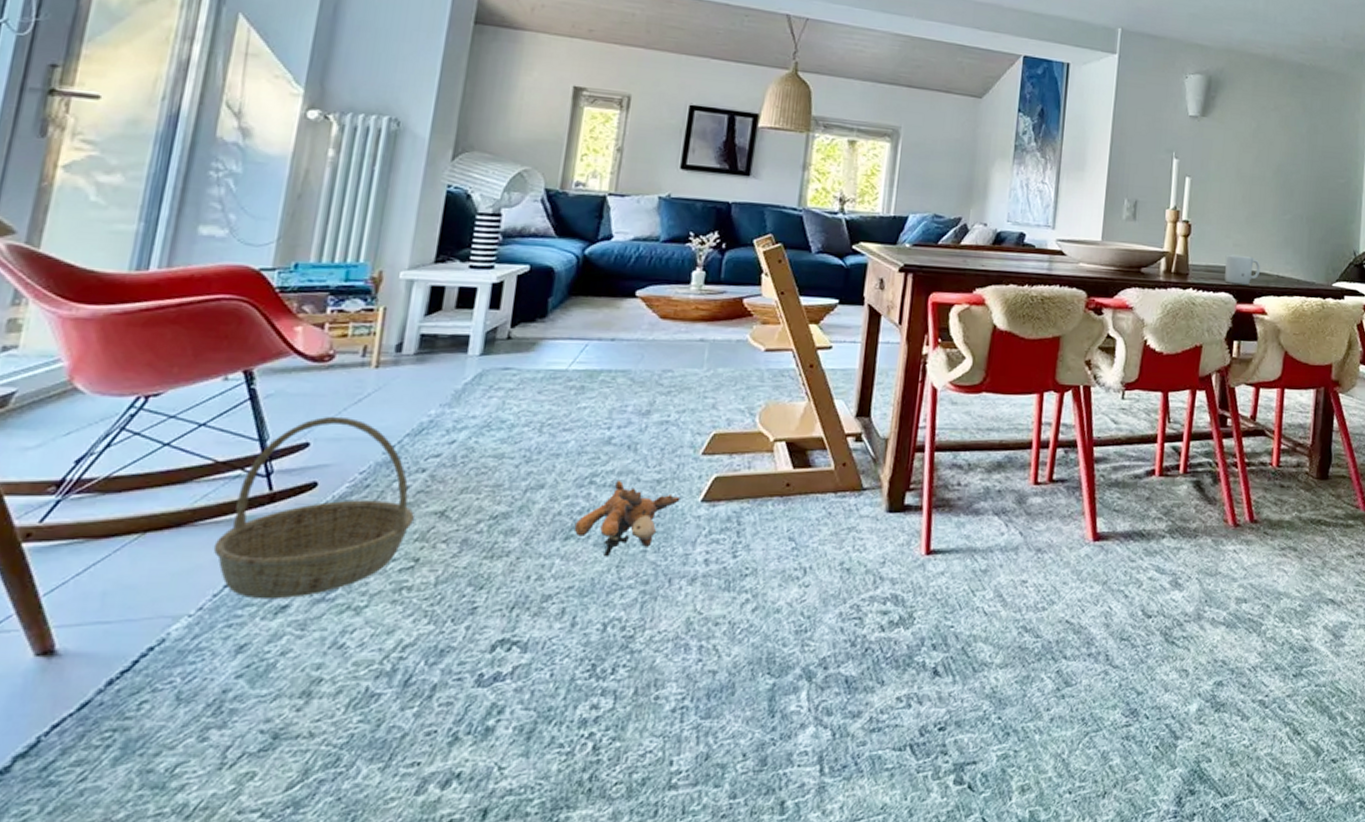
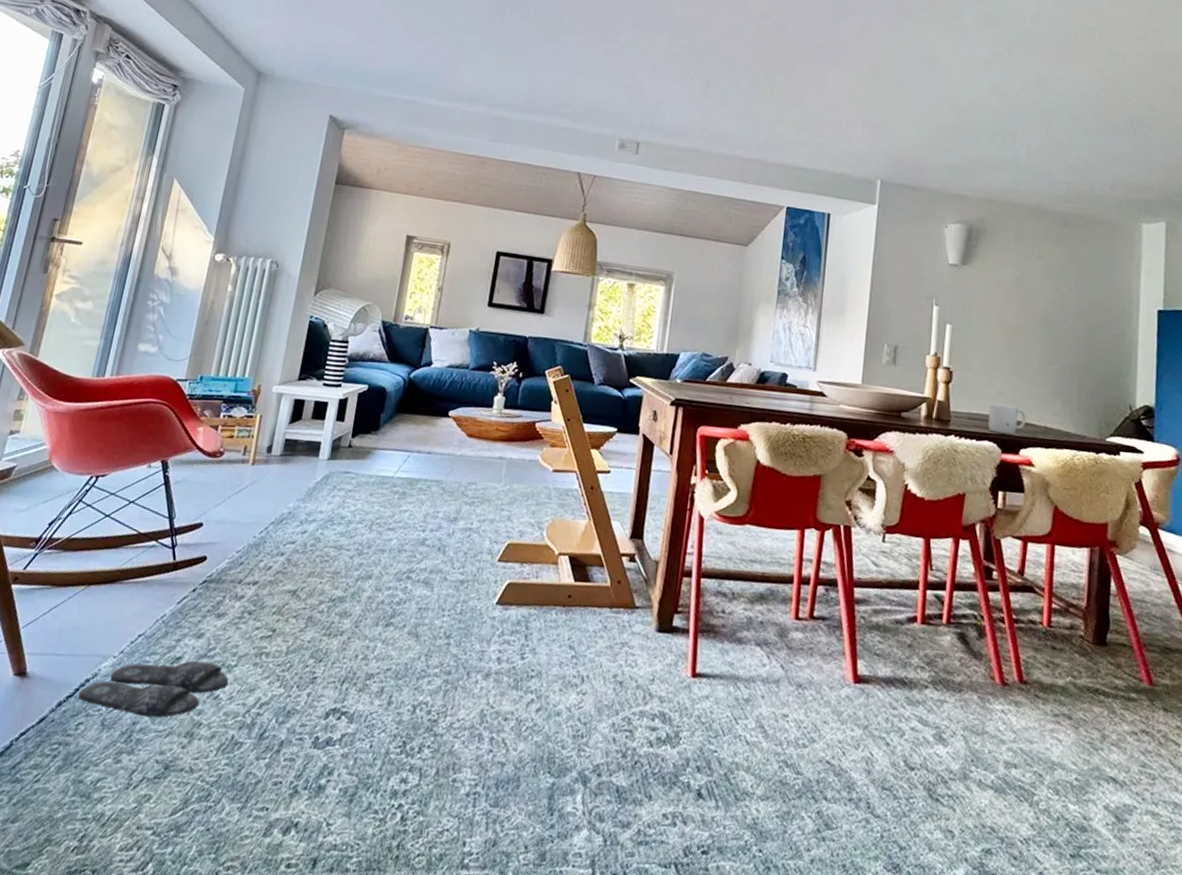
slippers: none [139,606,358,681] -> present [78,661,229,717]
basket: present [213,416,414,600] -> none [133,502,274,652]
stuffed animal: present [573,479,680,556] -> none [393,577,479,645]

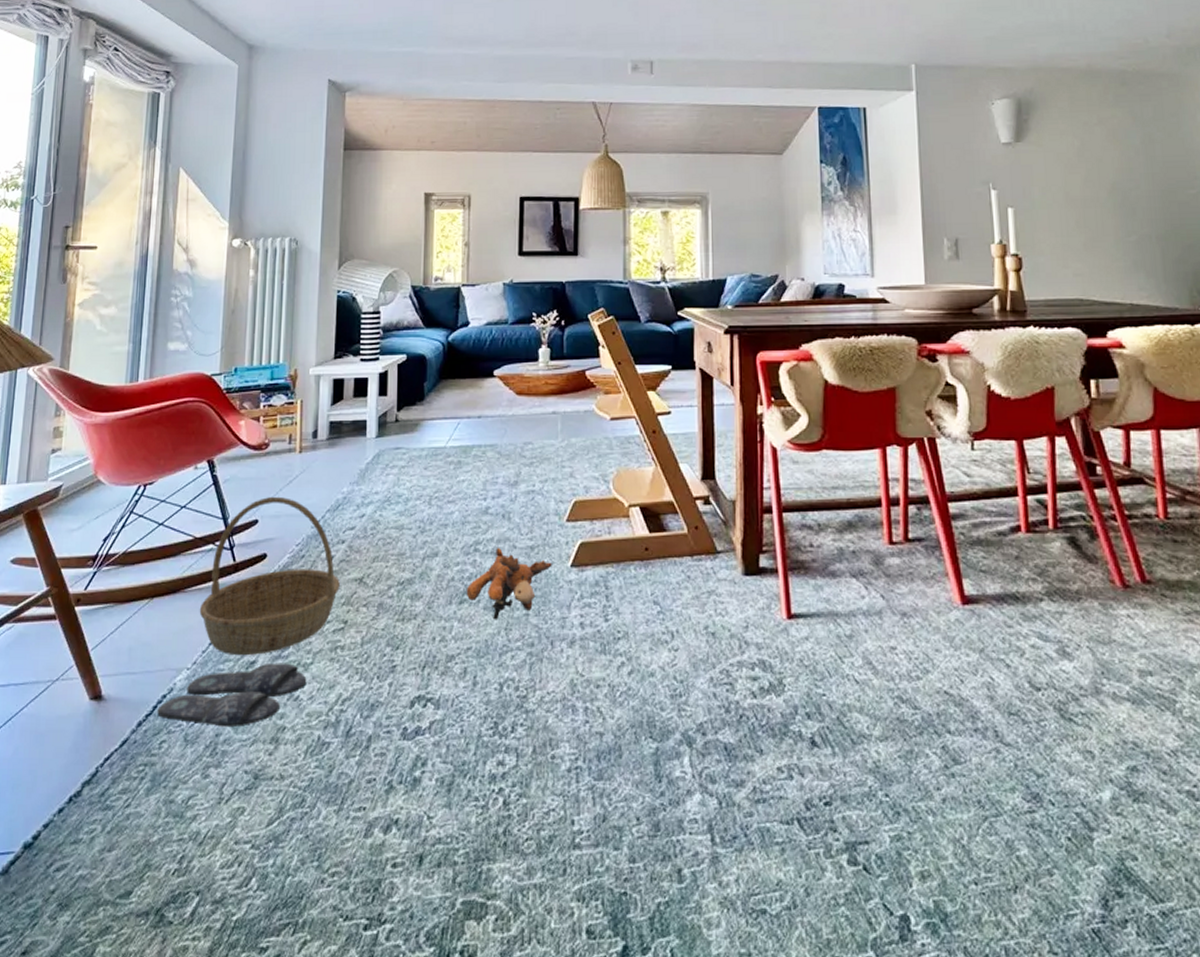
basket: none [133,502,274,652] -> present [199,496,340,656]
stuffed animal: none [393,577,479,645] -> present [466,547,552,619]
mug: present [988,402,1027,435] -> none [1066,285,1110,317]

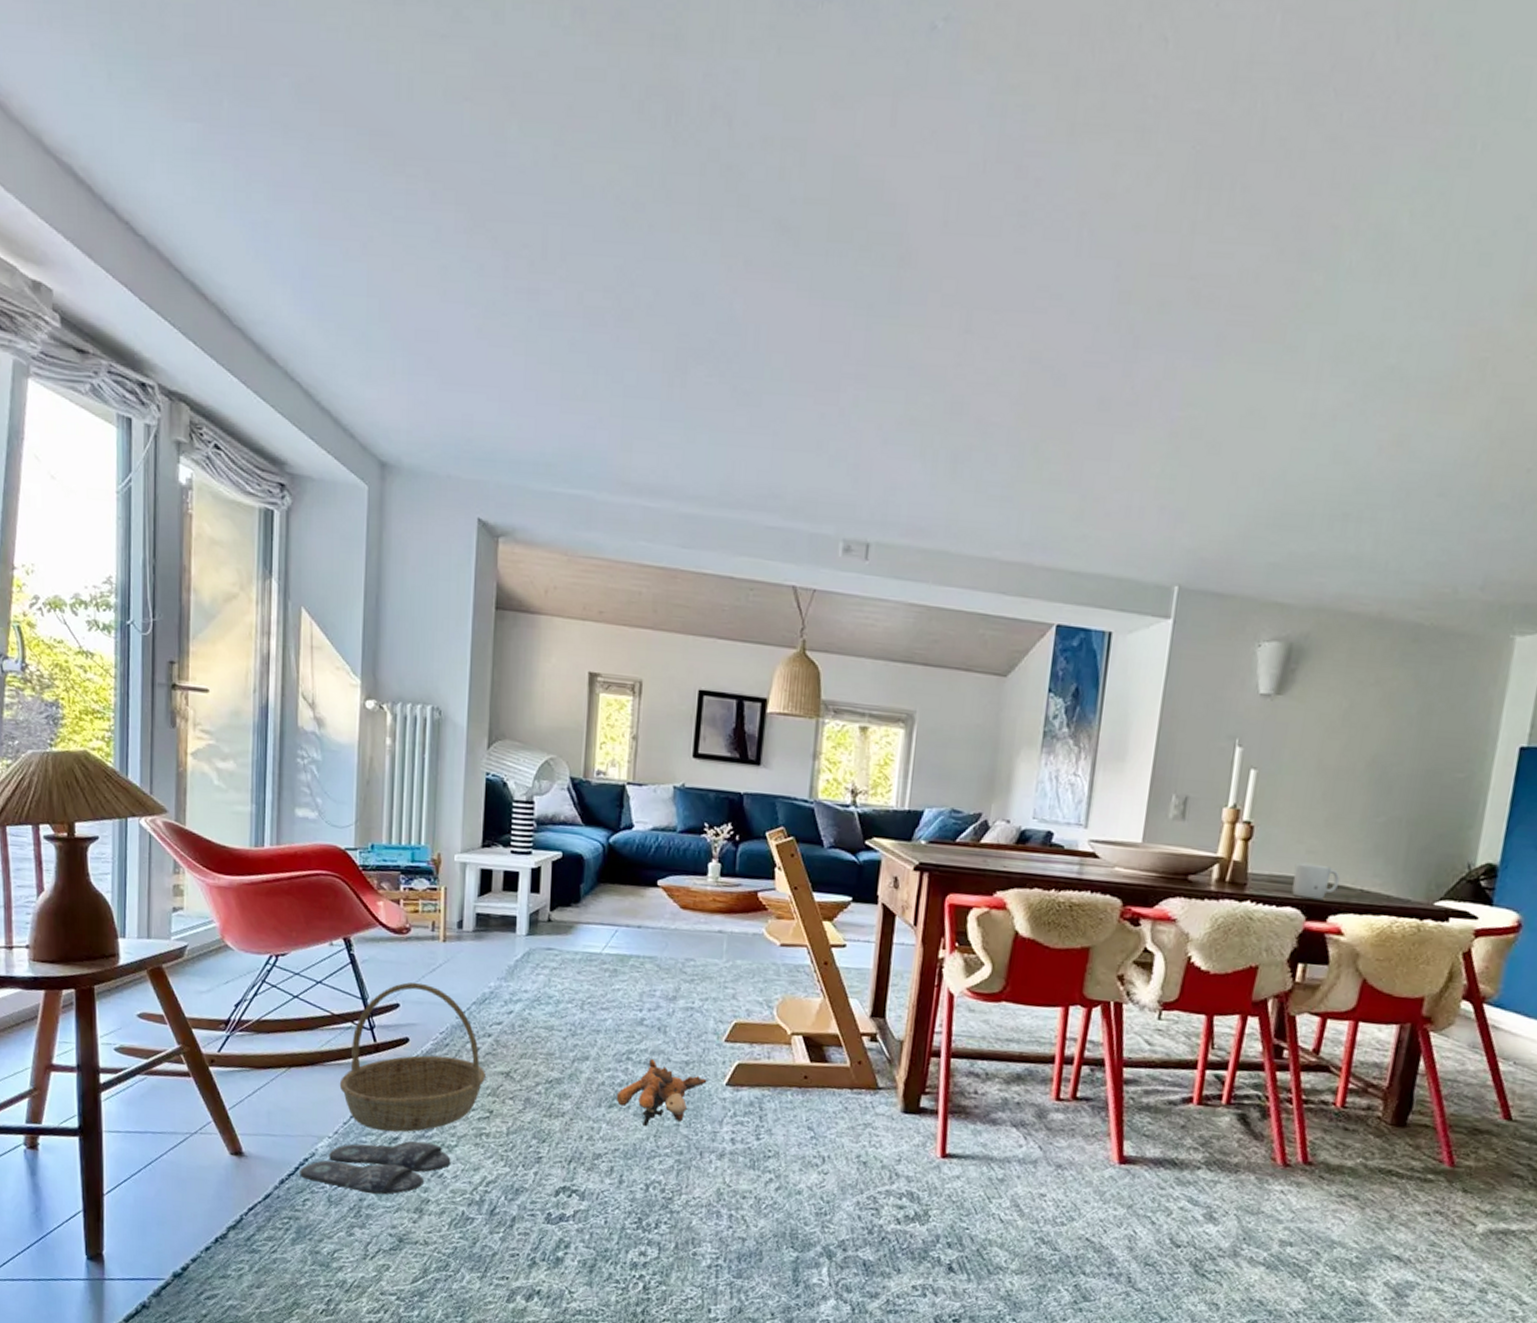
mug: none [1066,285,1110,317] -> present [1292,862,1340,900]

